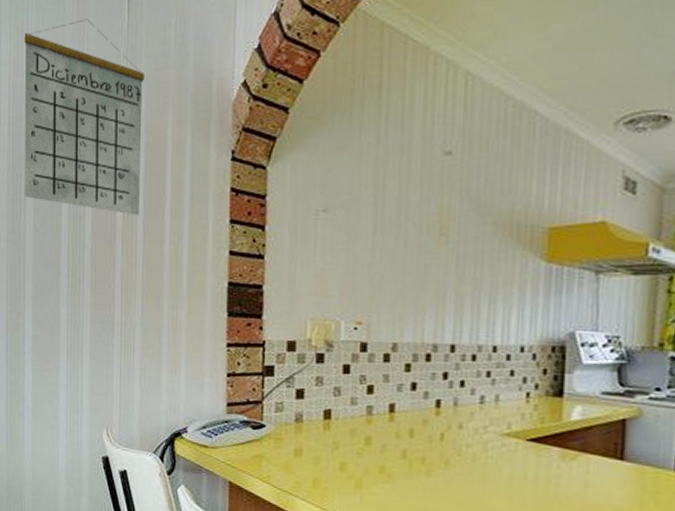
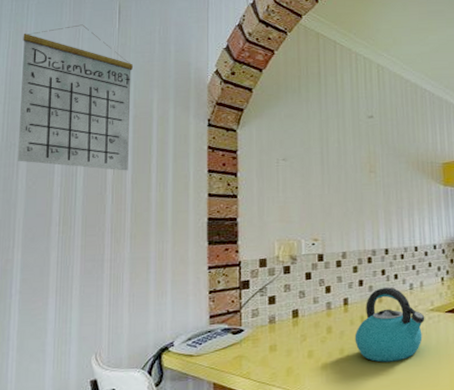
kettle: none [399,396,497,494] -> present [354,287,425,362]

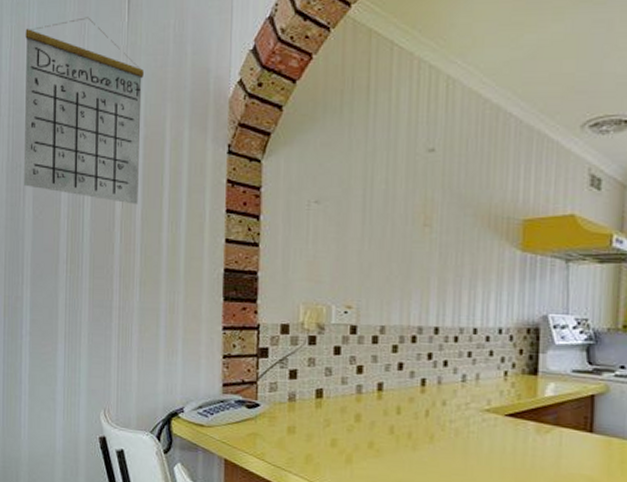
kettle: present [354,287,425,362] -> none [387,375,478,467]

